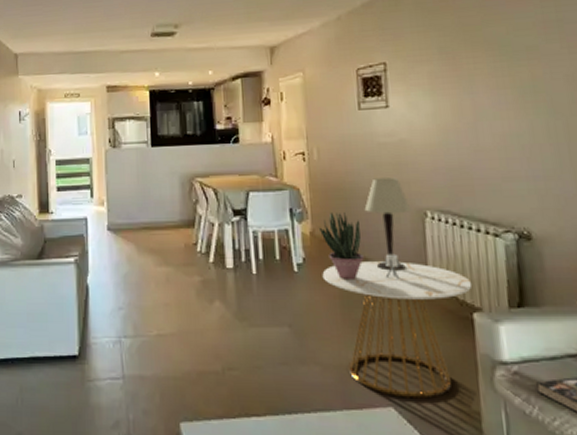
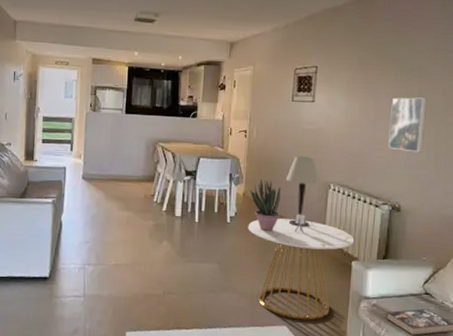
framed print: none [494,86,550,159] -> present [388,97,428,153]

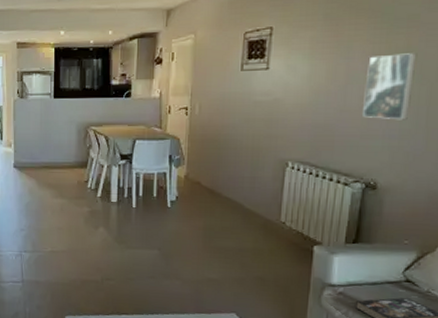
side table: present [248,214,355,321] -> none [191,196,317,309]
potted plant: present [251,180,280,232] -> none [193,160,228,216]
table lamp: present [286,156,320,227] -> none [234,132,275,210]

